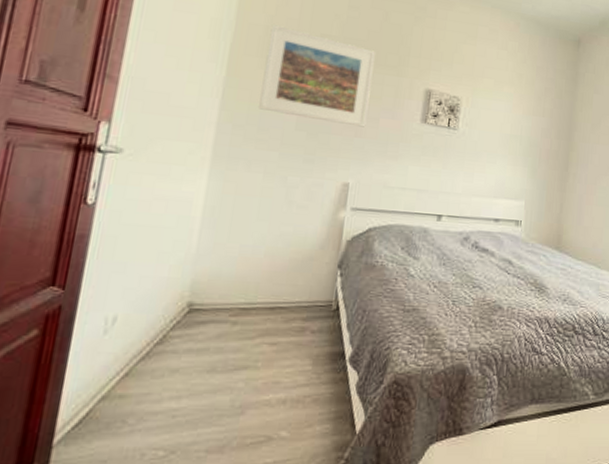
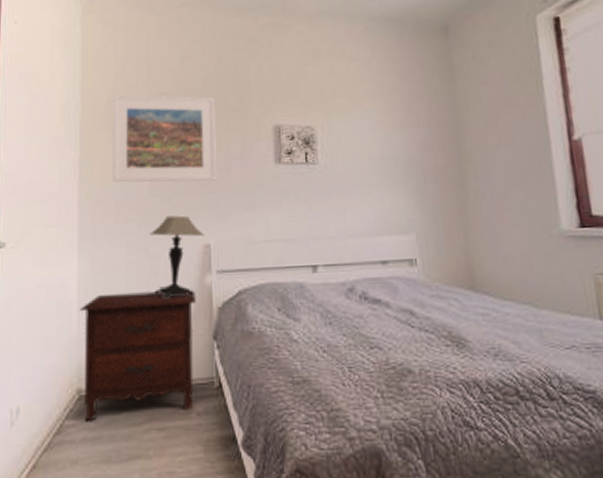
nightstand: none [192,215,328,334] -> present [80,289,196,422]
table lamp: none [285,151,345,228] -> present [149,215,204,298]

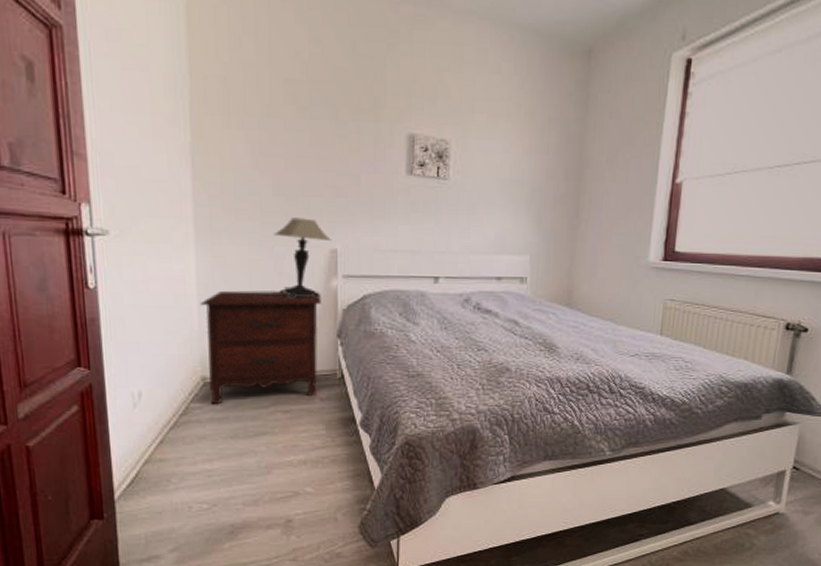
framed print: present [112,95,217,183] -> none [228,74,347,186]

